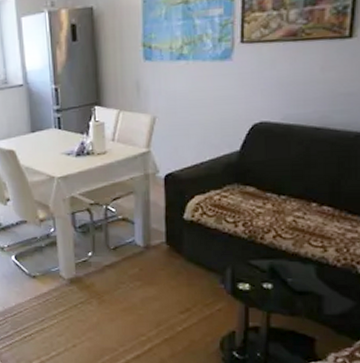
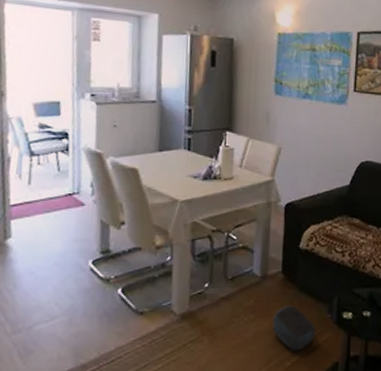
rock: none [159,274,208,318] -> present [272,305,316,352]

